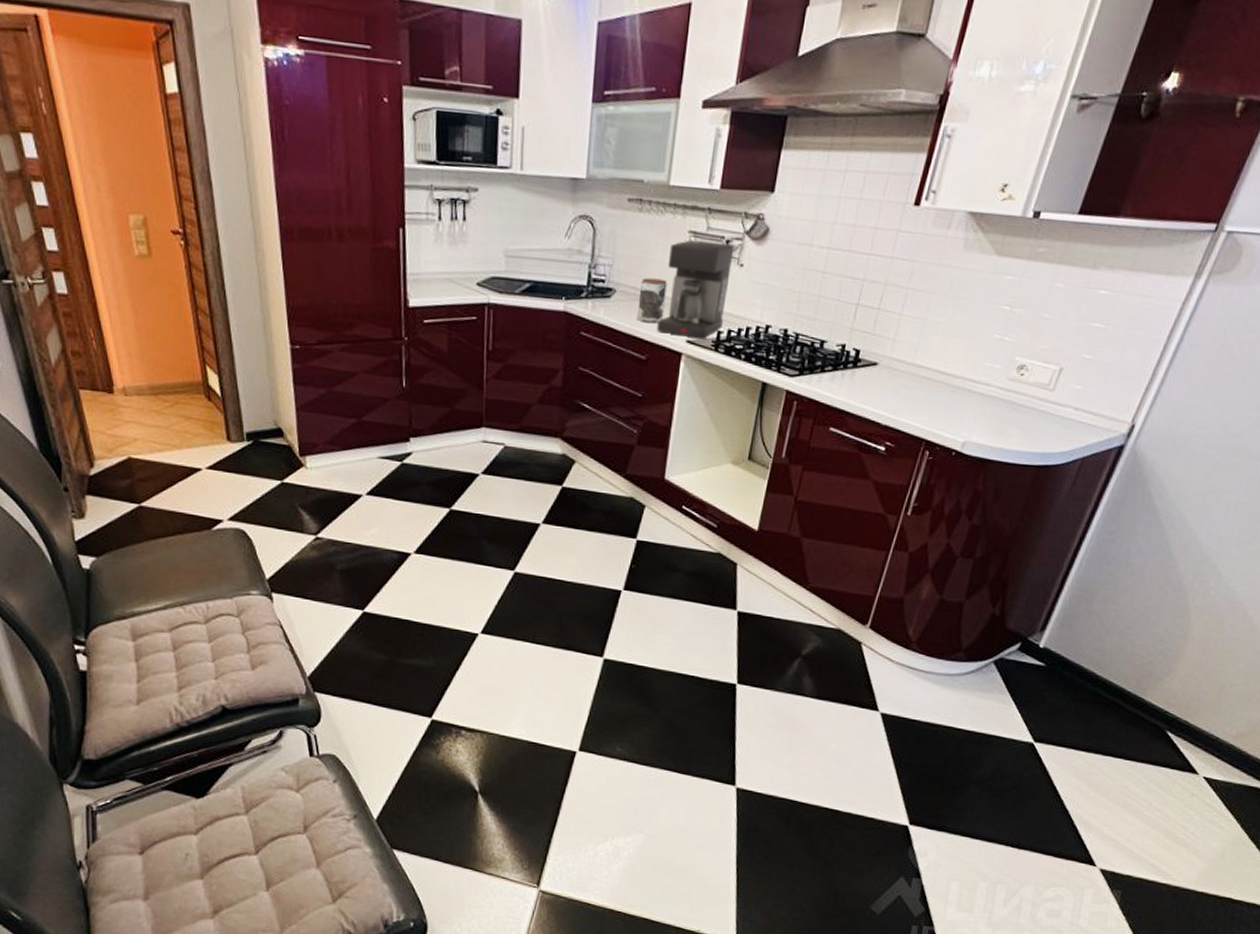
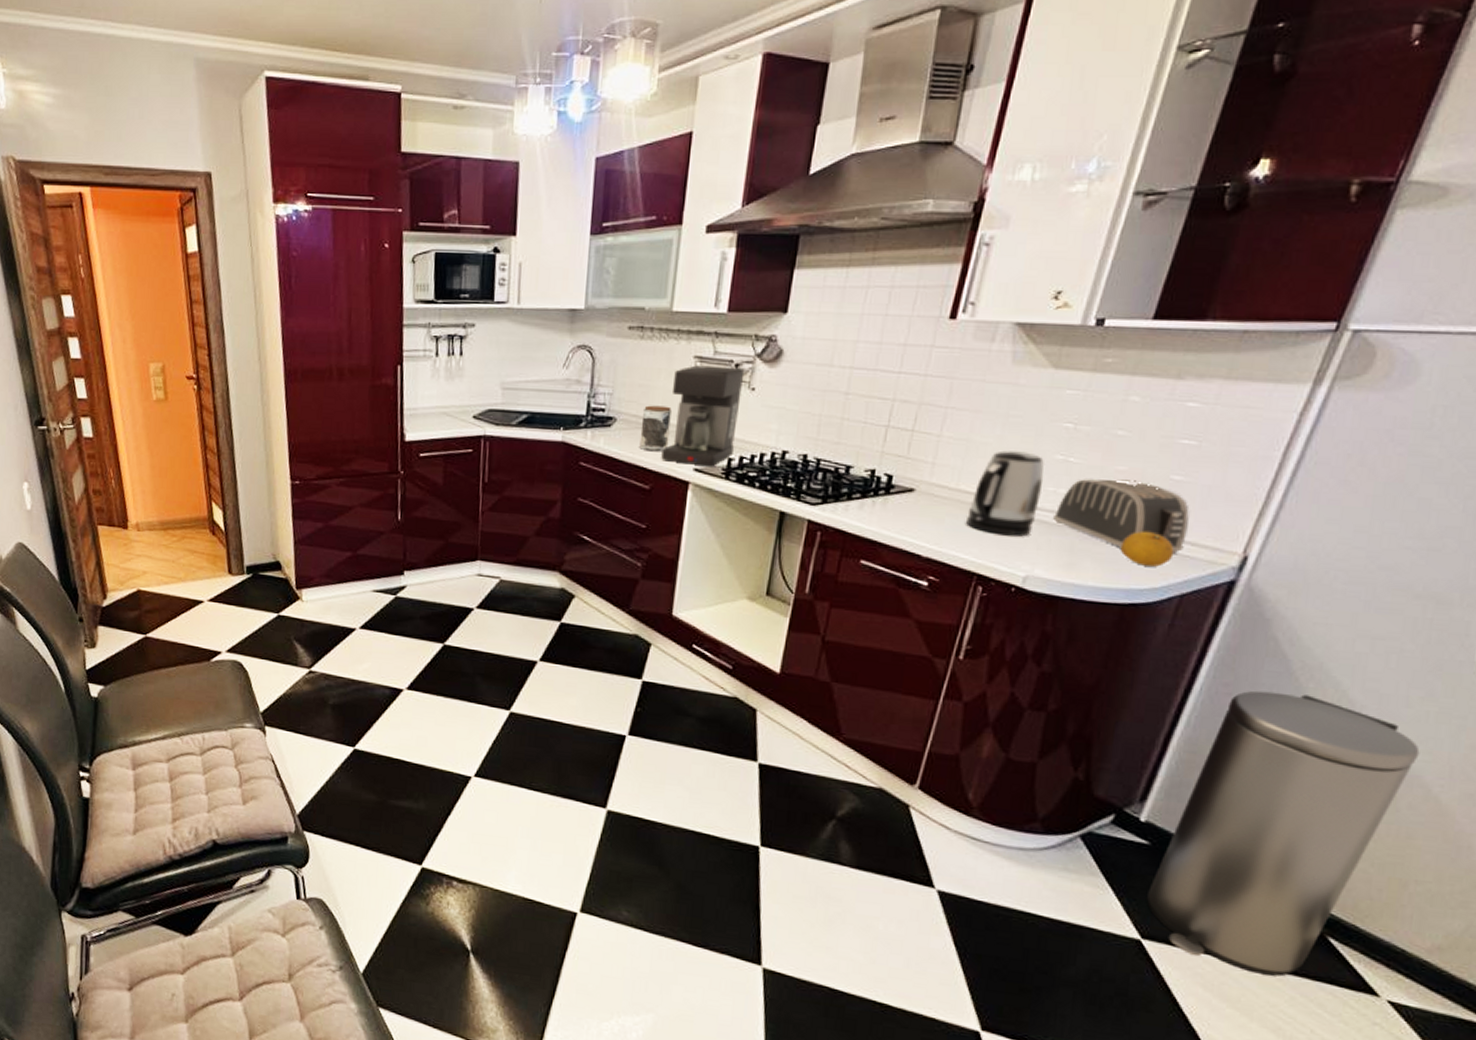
kettle: none [918,329,985,407] -> present [965,450,1044,536]
toaster: none [989,356,1094,422] -> present [1053,479,1189,554]
fruit: none [1039,402,1081,434] -> present [1120,531,1175,567]
pedal bin: none [1040,537,1243,764] -> present [1147,690,1420,977]

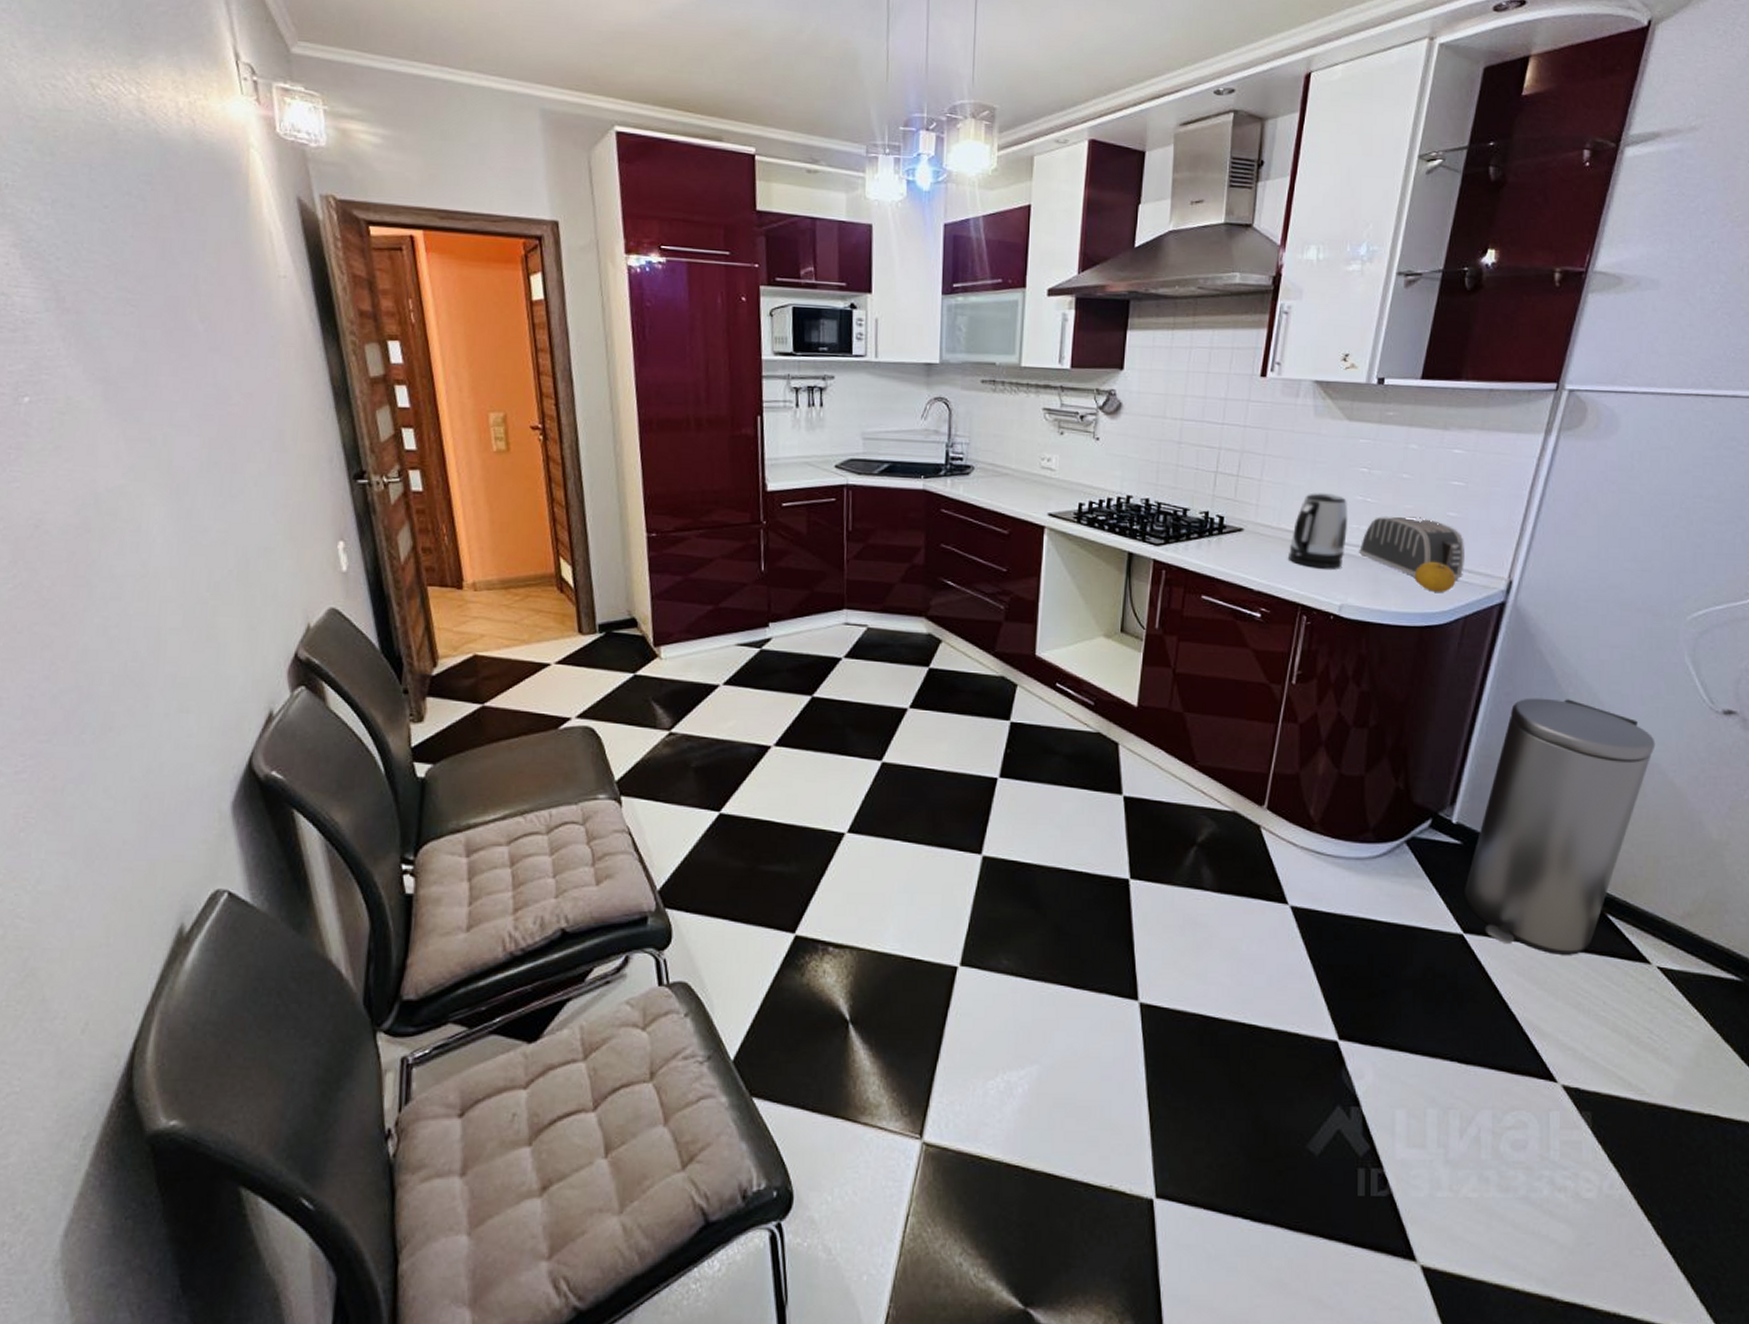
jar: present [639,405,673,452] -> none [997,454,1026,498]
coffee maker: present [661,365,745,467] -> none [1018,417,1089,512]

